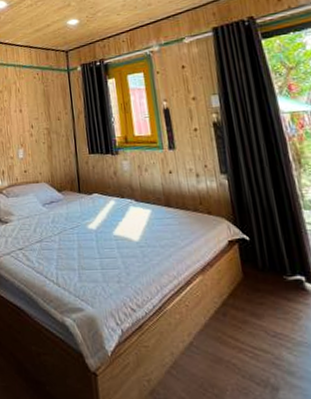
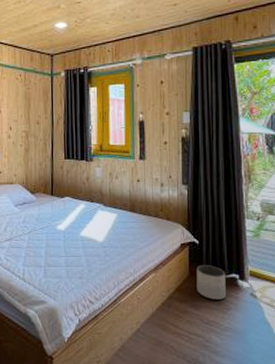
planter: none [251,265,293,307] -> present [196,265,226,300]

